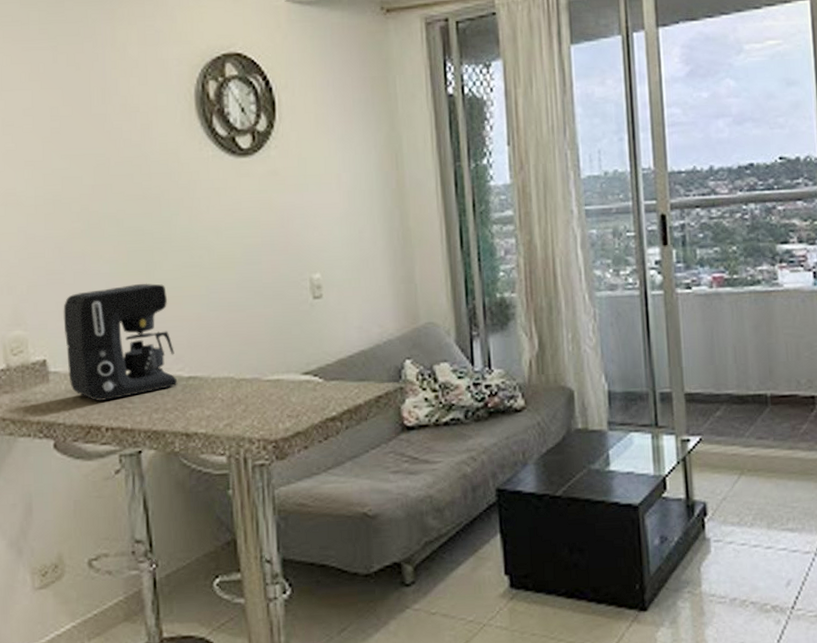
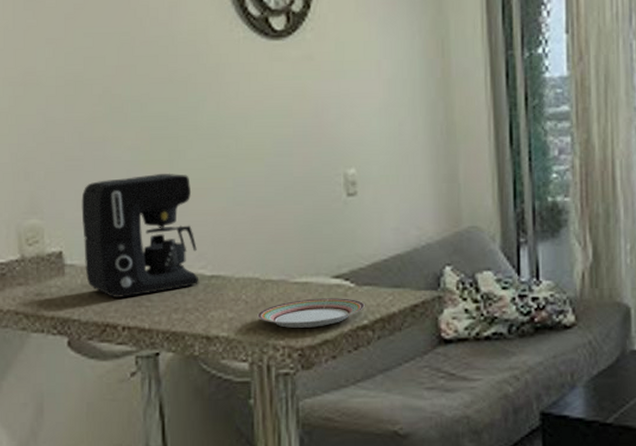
plate: none [233,392,333,422] -> present [257,298,365,328]

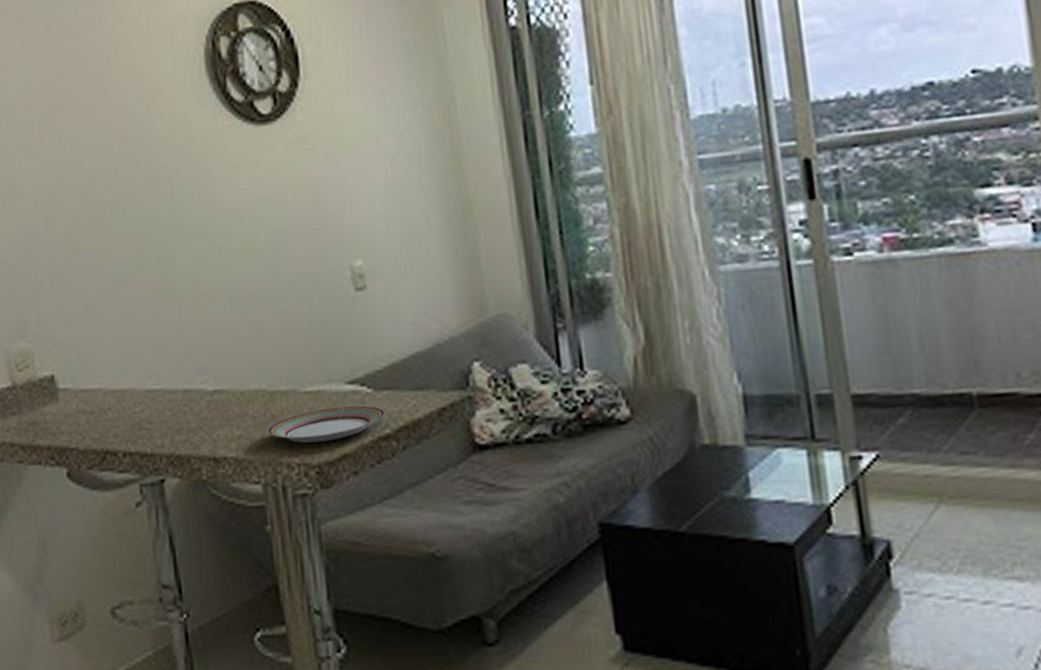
coffee maker: present [81,173,199,297] -> none [70,281,202,422]

